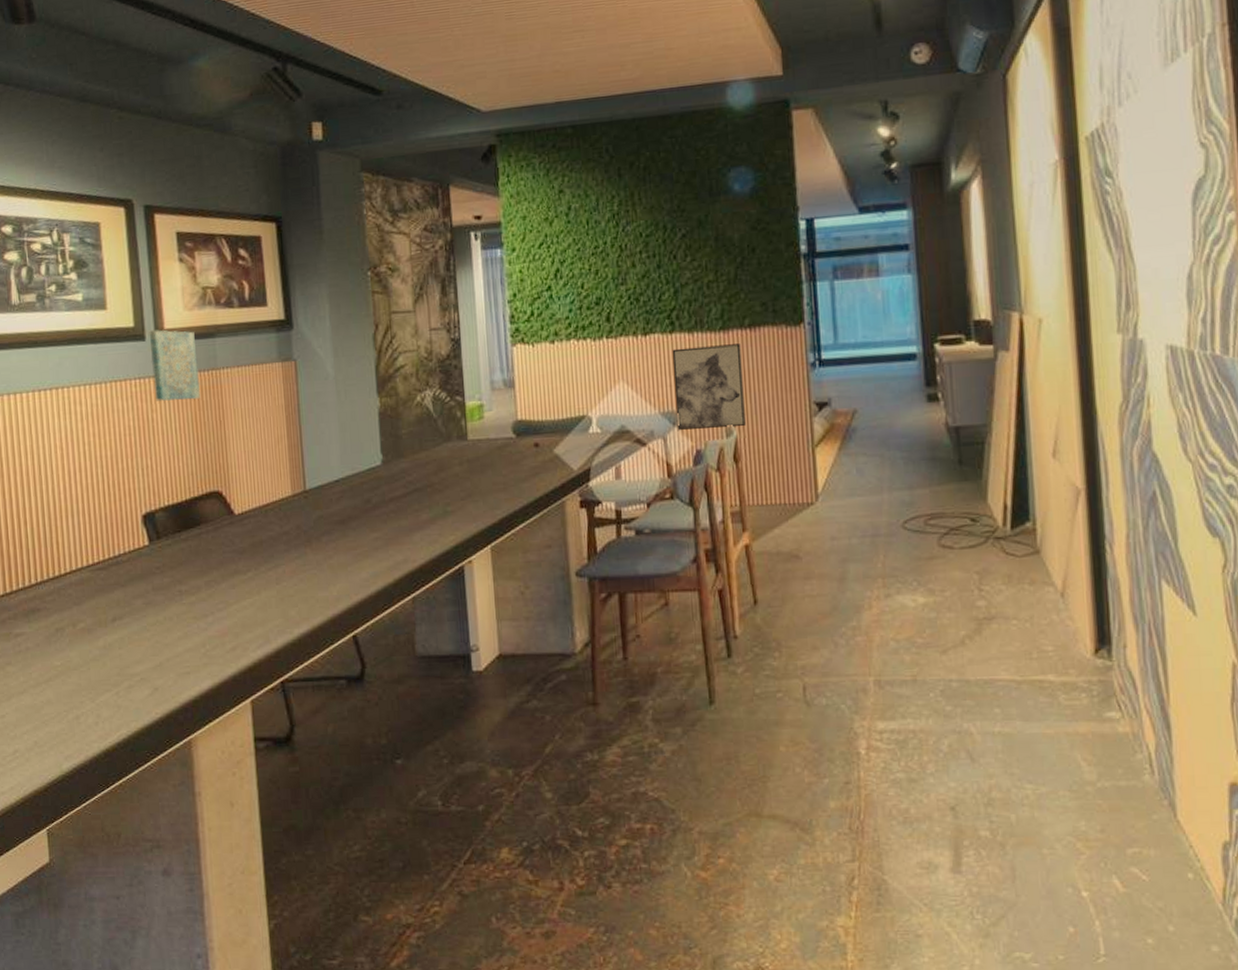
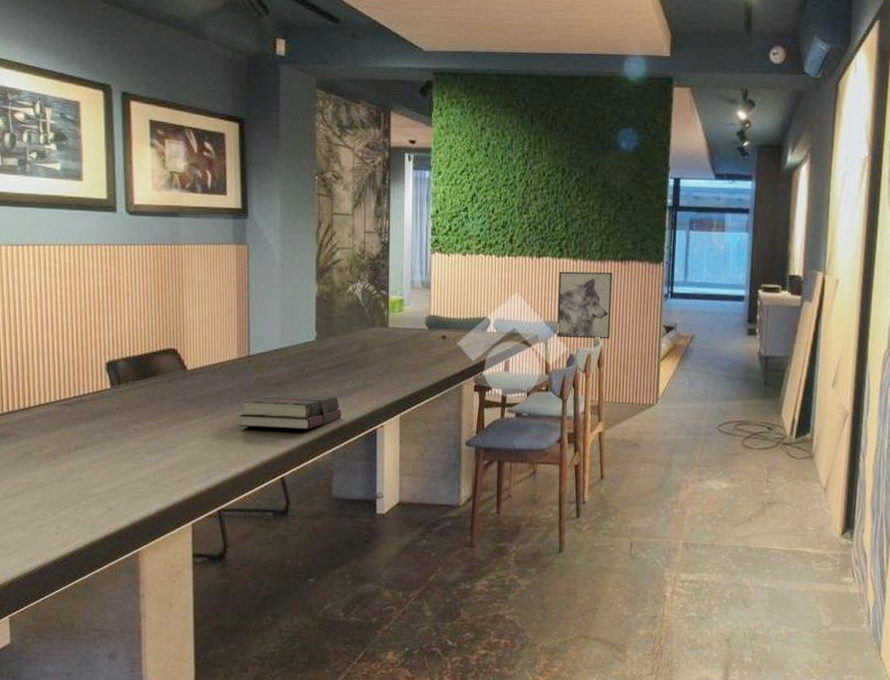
wall art: present [149,330,201,402] -> none [120,204,164,269]
hardback book: none [298,530,420,577] -> present [239,393,342,430]

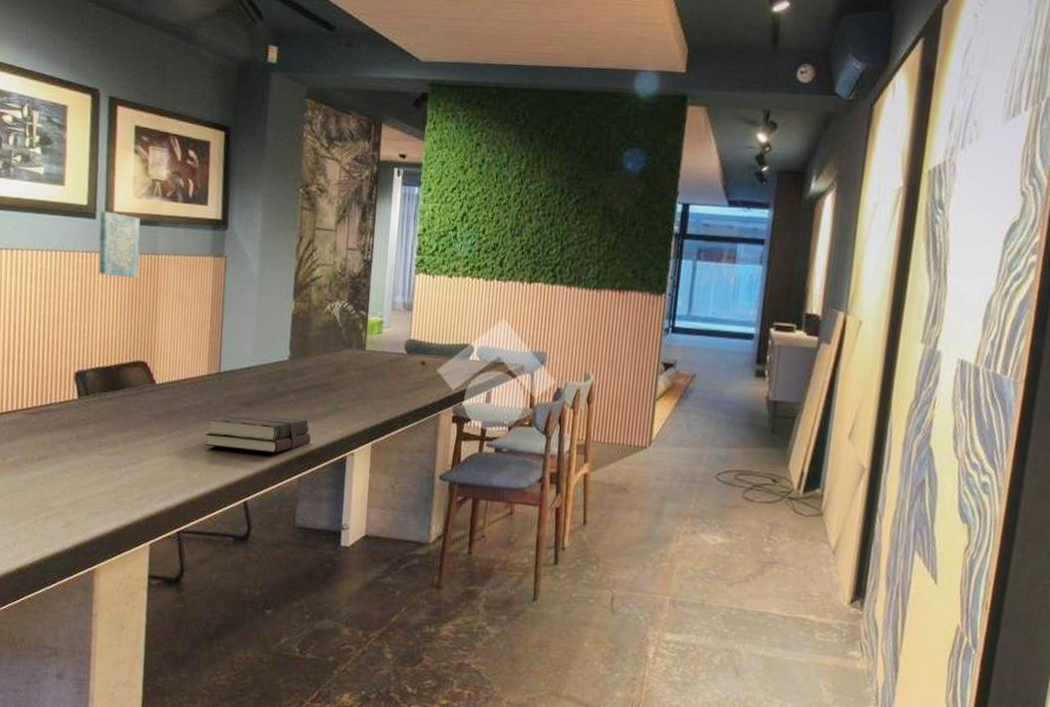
wall art: none [120,204,164,269] -> present [98,211,140,279]
wall art: present [556,271,613,340] -> none [544,298,609,374]

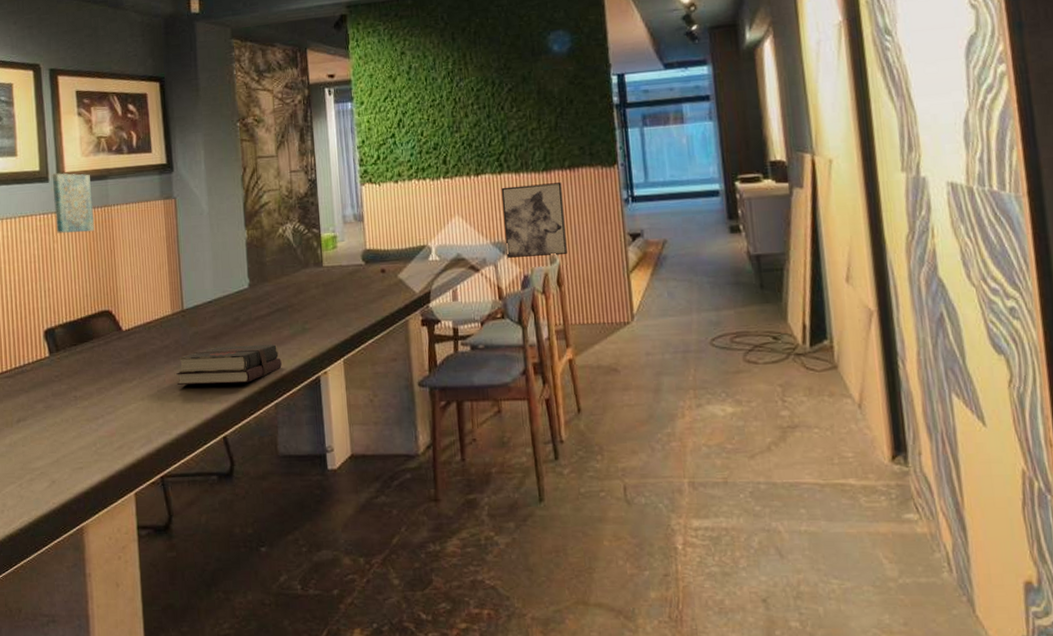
wall art: none [544,298,609,374] -> present [501,182,567,258]

